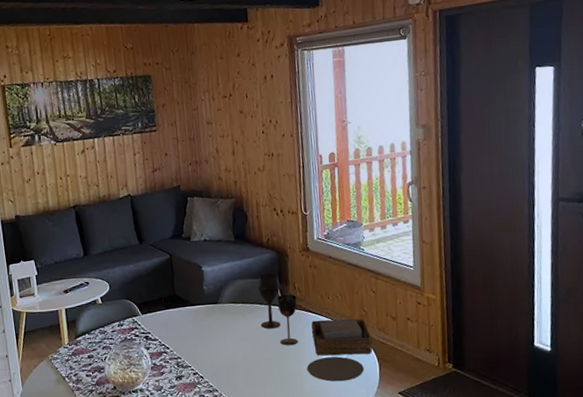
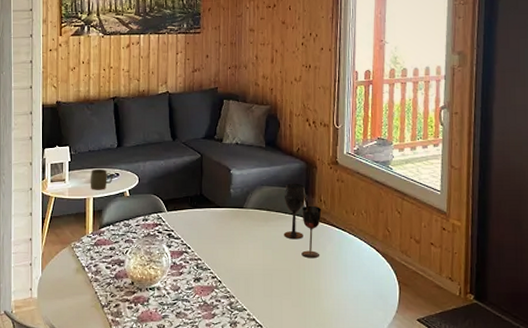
mug: none [59,279,83,301] -> present [90,168,113,190]
plate: present [307,356,364,382] -> none [326,275,384,302]
napkin holder: present [311,318,373,356] -> none [333,235,394,276]

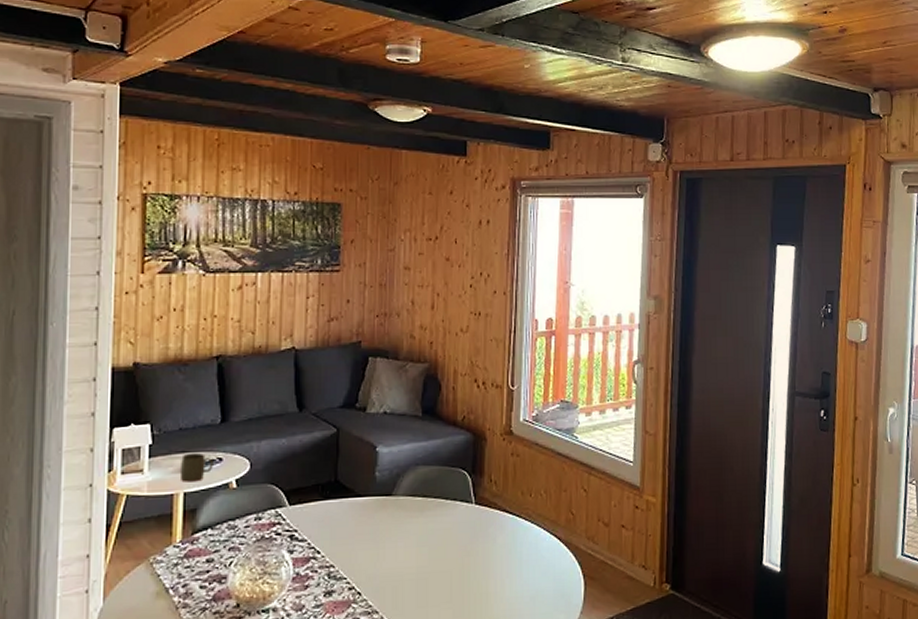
wine glass: present [283,183,306,240] -> none [443,460,473,532]
wineglass: present [301,205,322,259] -> none [466,487,492,555]

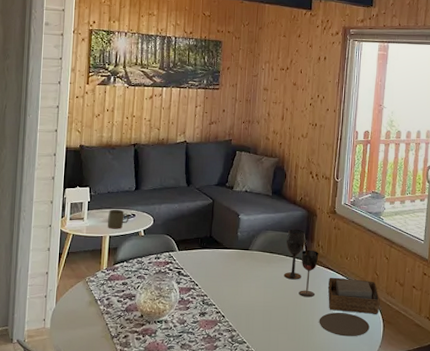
wine glass: none [443,460,473,532] -> present [283,229,306,280]
wineglass: none [466,487,492,555] -> present [299,249,319,298]
plate: none [496,571,566,604] -> present [319,312,370,337]
napkin holder: none [506,522,579,570] -> present [327,277,380,314]

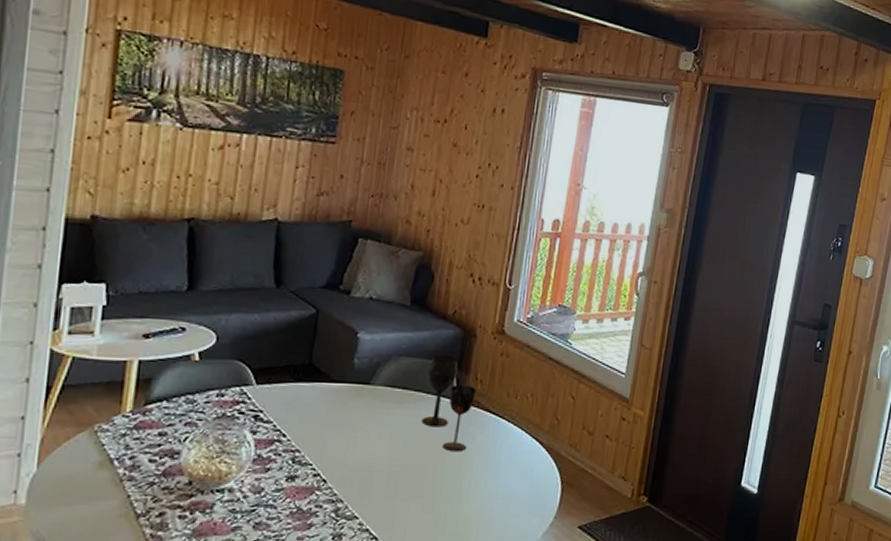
mug: present [107,209,129,229] -> none [135,319,176,350]
plate: present [319,312,370,337] -> none [470,472,543,506]
napkin holder: present [327,277,380,314] -> none [485,423,560,474]

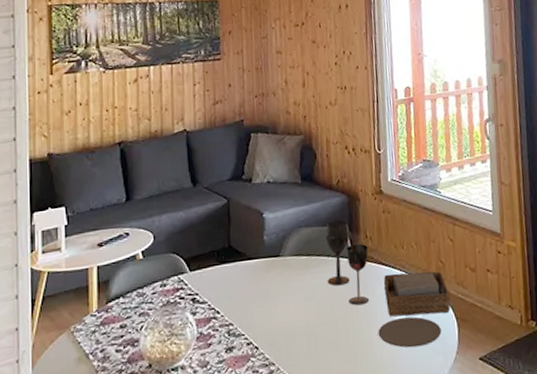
plate: none [470,472,543,506] -> present [378,316,442,348]
napkin holder: none [485,423,560,474] -> present [383,271,451,317]

